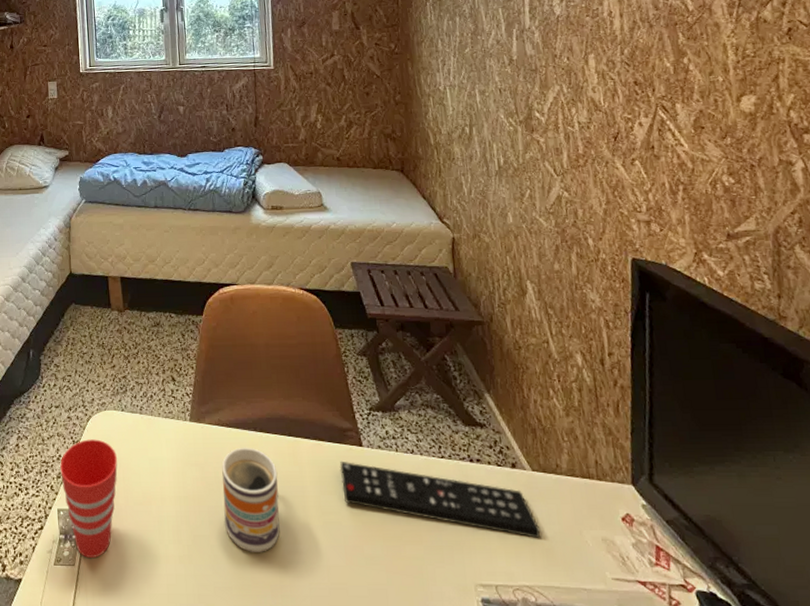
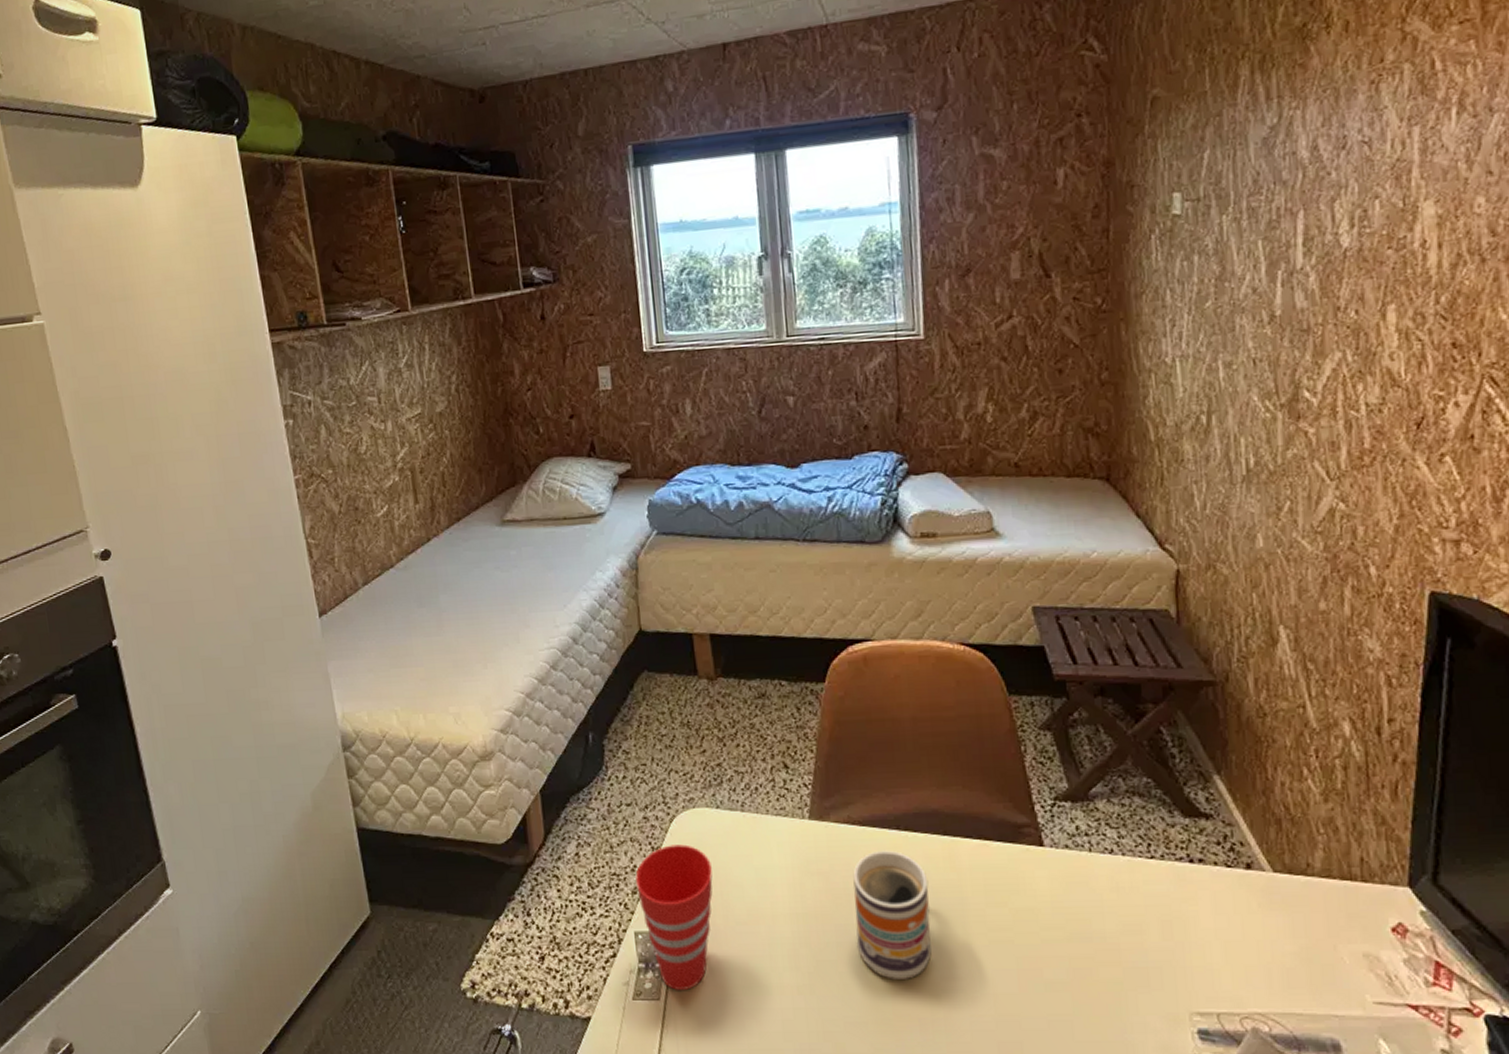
remote control: present [339,461,541,538] -> none [1012,864,1281,955]

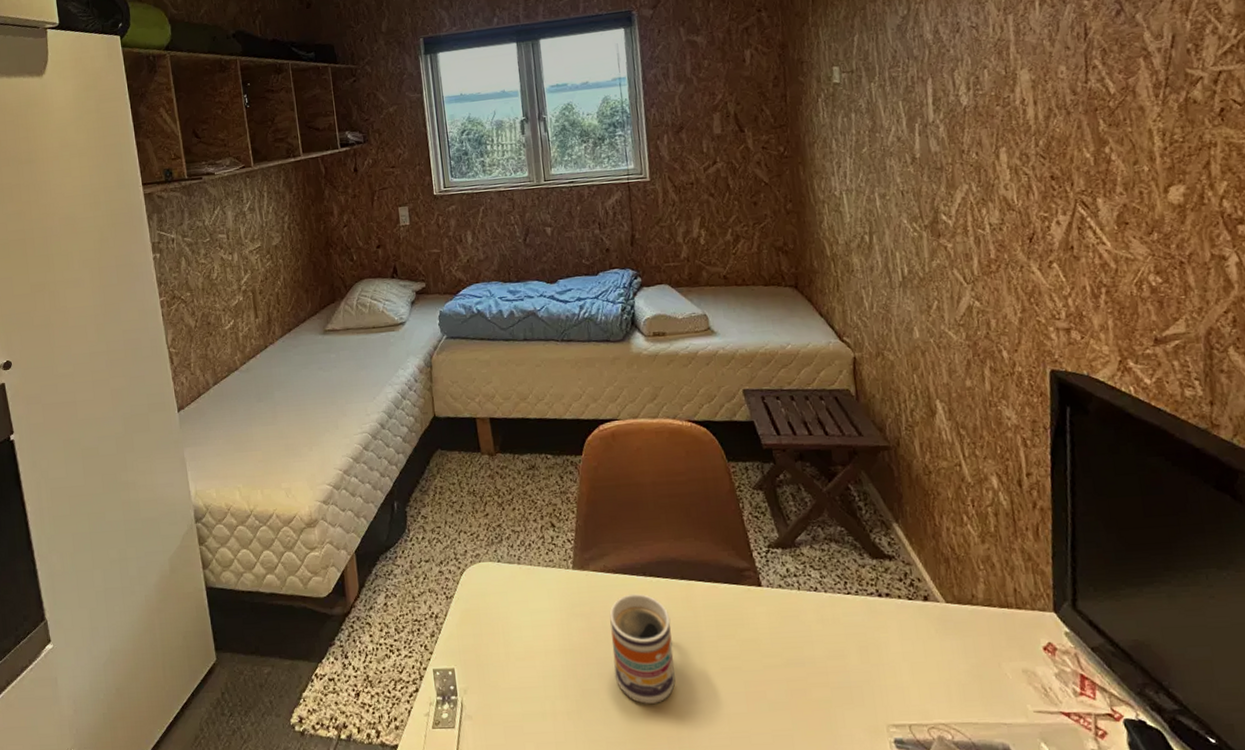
cup: present [635,844,713,990] -> none [433,593,497,719]

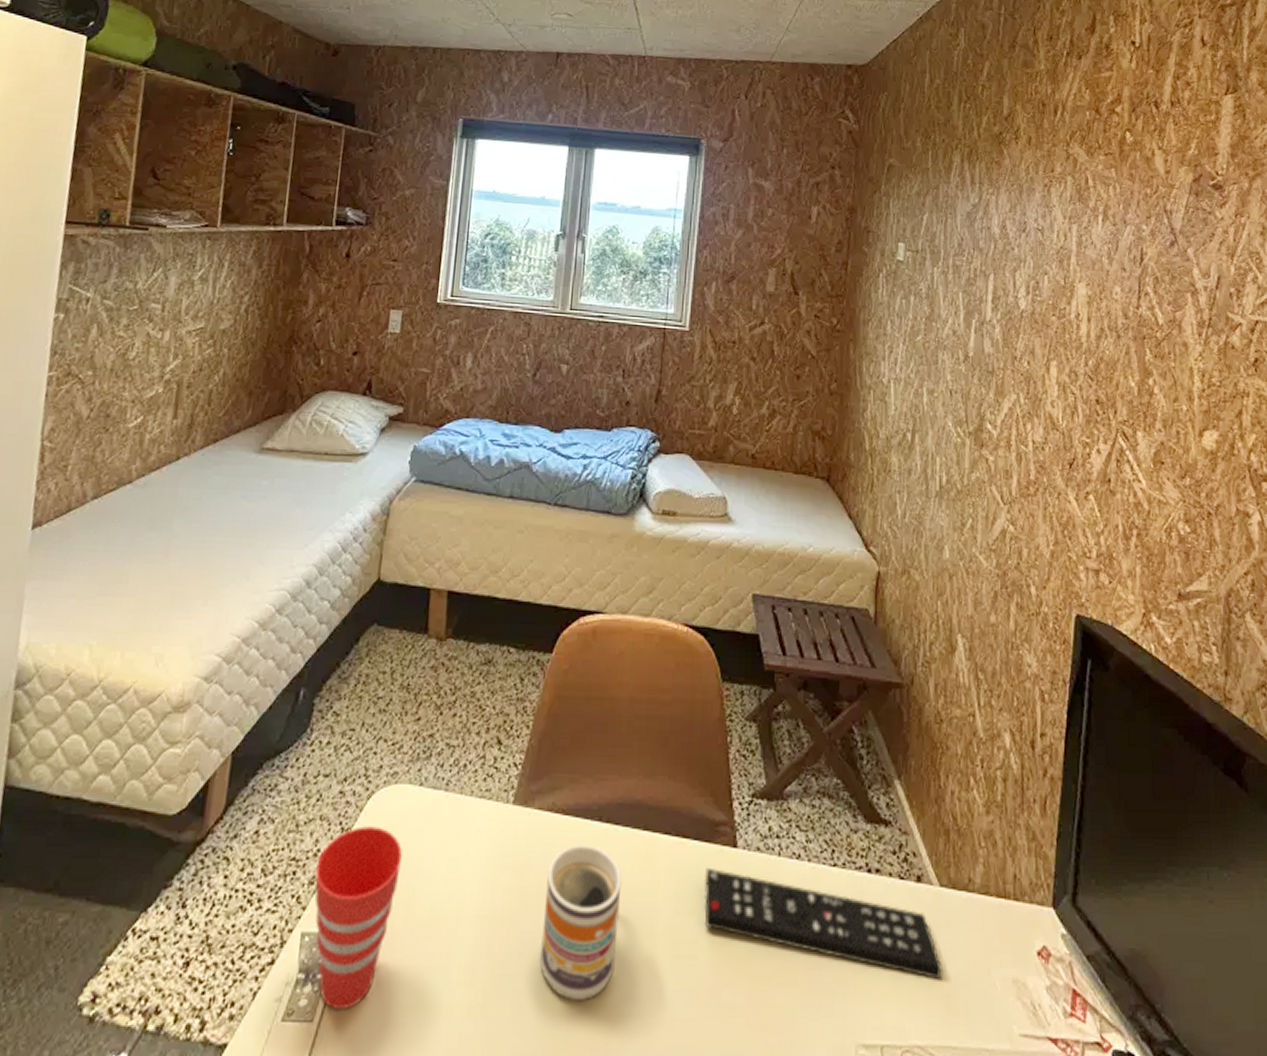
cup: none [433,593,497,719] -> present [314,826,402,1009]
remote control: none [737,602,956,673] -> present [703,867,942,979]

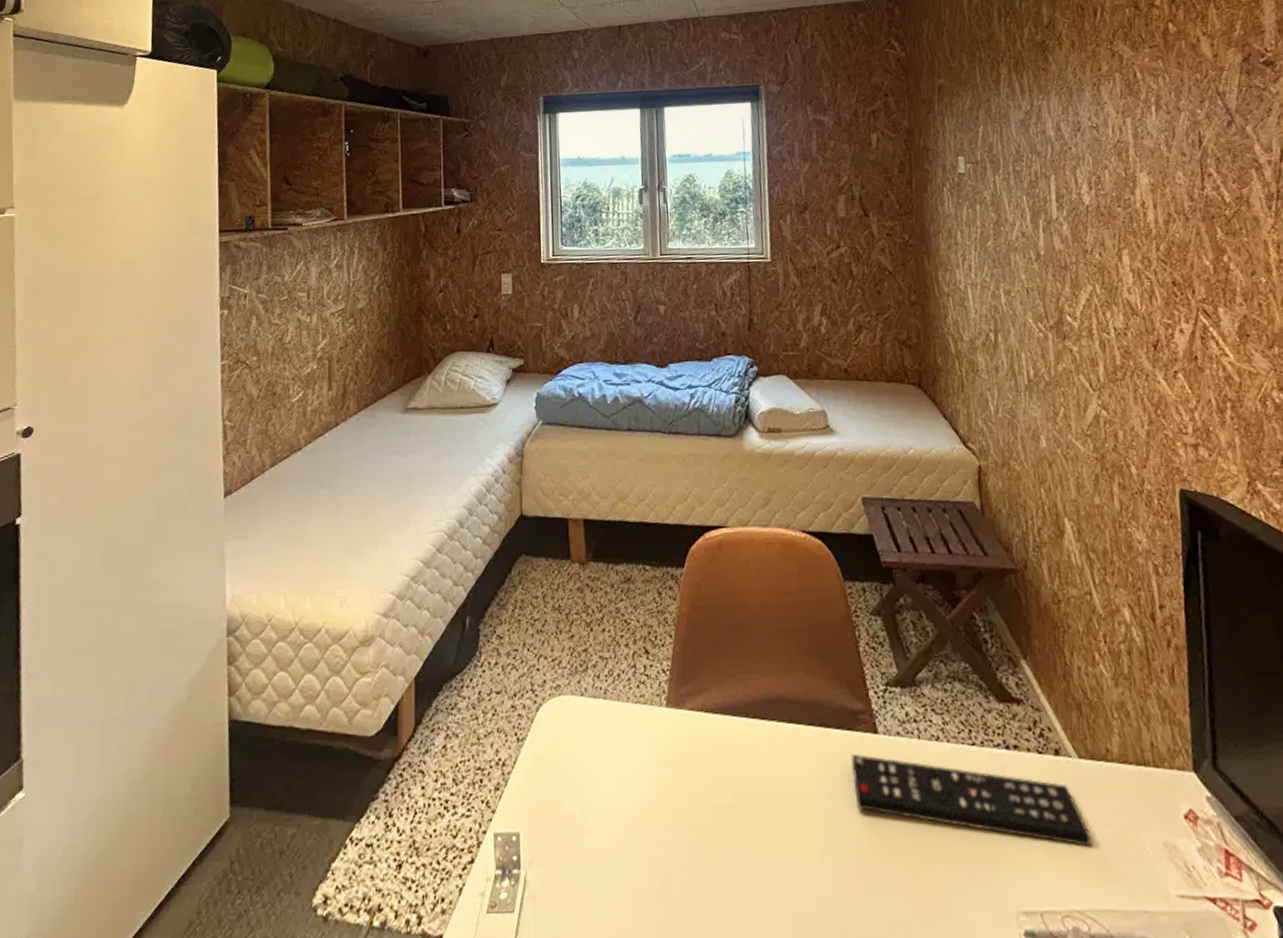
cup: present [314,826,402,1009] -> none [499,735,573,900]
mug: present [540,844,622,1000] -> none [705,739,778,882]

